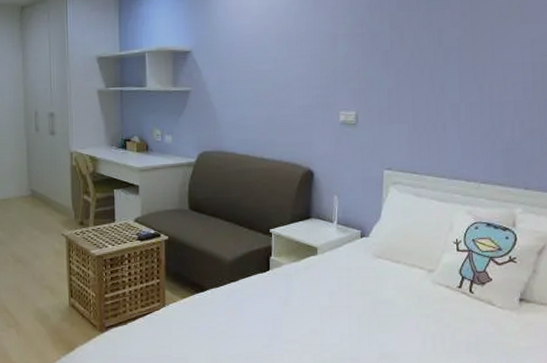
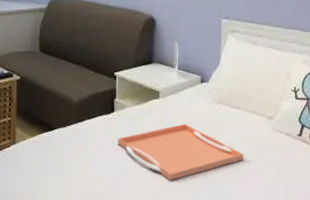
serving tray: none [273,279,403,338] -> present [117,123,244,181]

